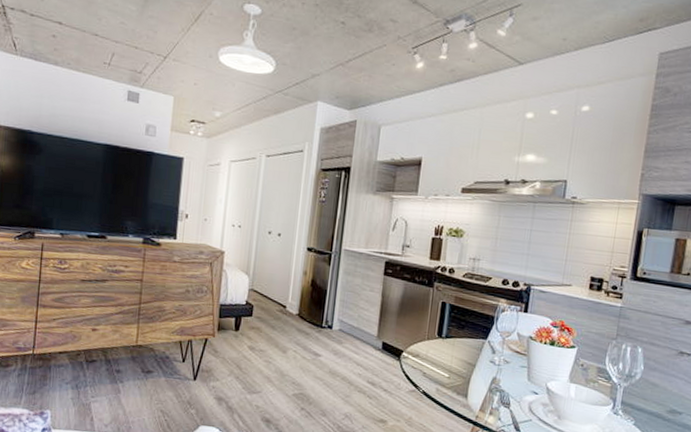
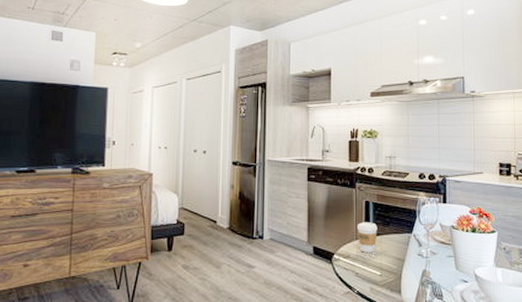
coffee cup: none [429,323,452,354] -> present [357,222,378,253]

